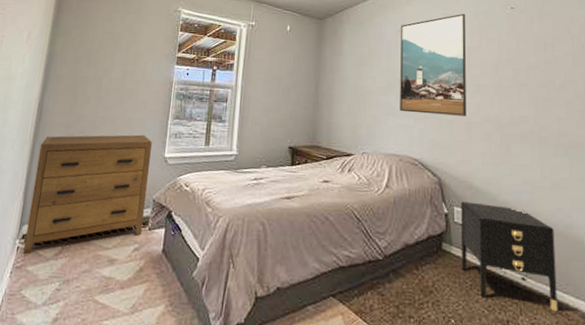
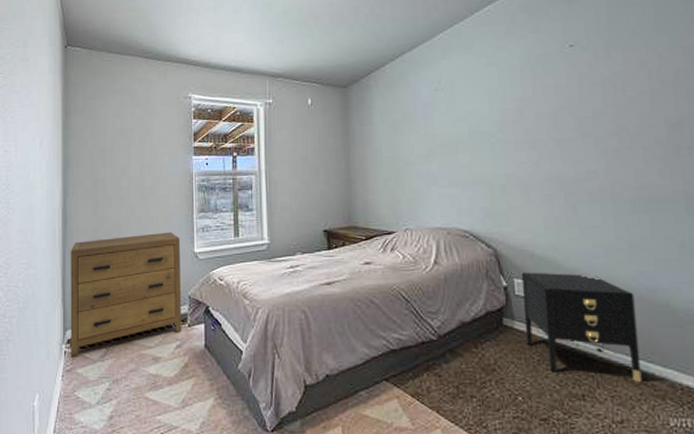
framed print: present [400,13,466,116] -> none [438,60,522,181]

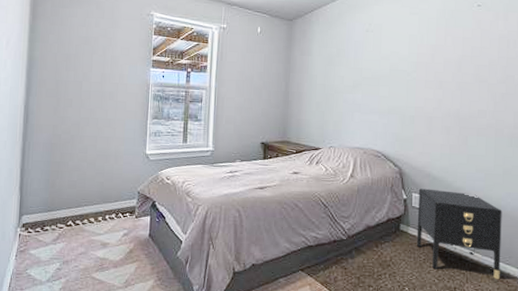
dresser: present [70,232,181,359] -> none [24,134,133,241]

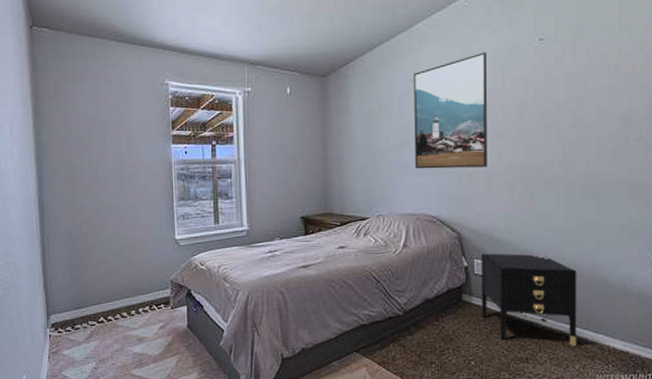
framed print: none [365,12,432,112] -> present [414,52,487,169]

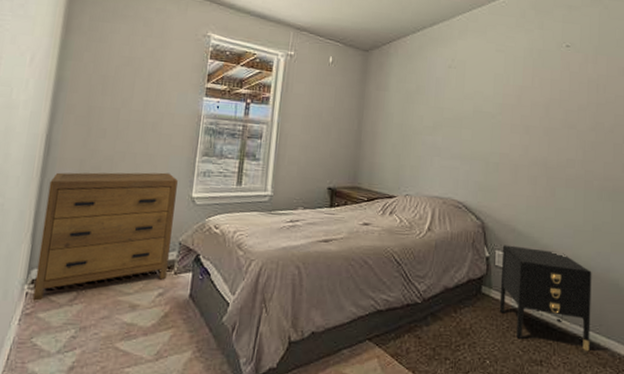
dresser: none [49,219,164,341] -> present [32,172,178,301]
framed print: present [414,52,487,169] -> none [446,50,519,159]

